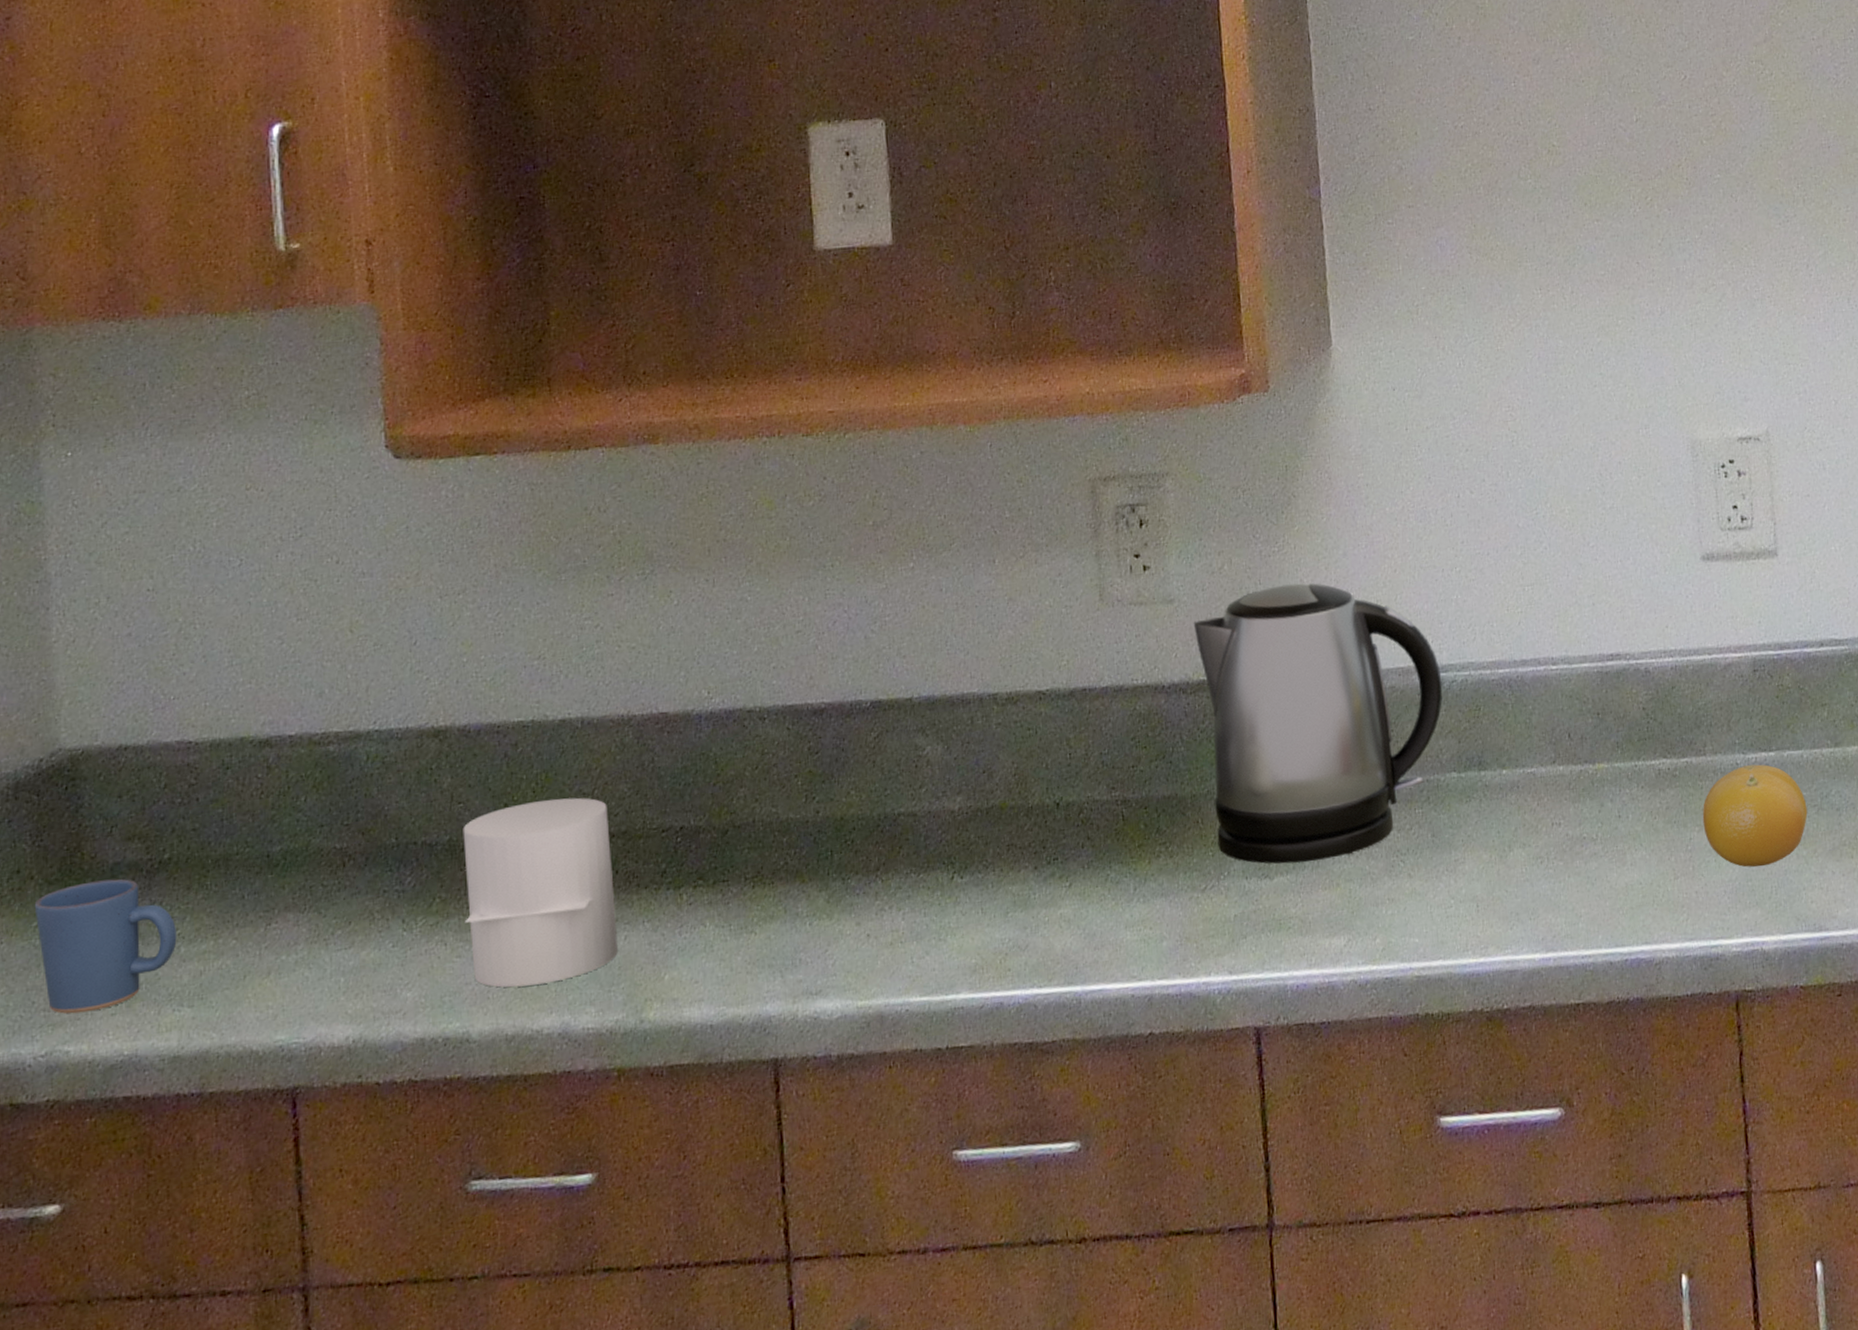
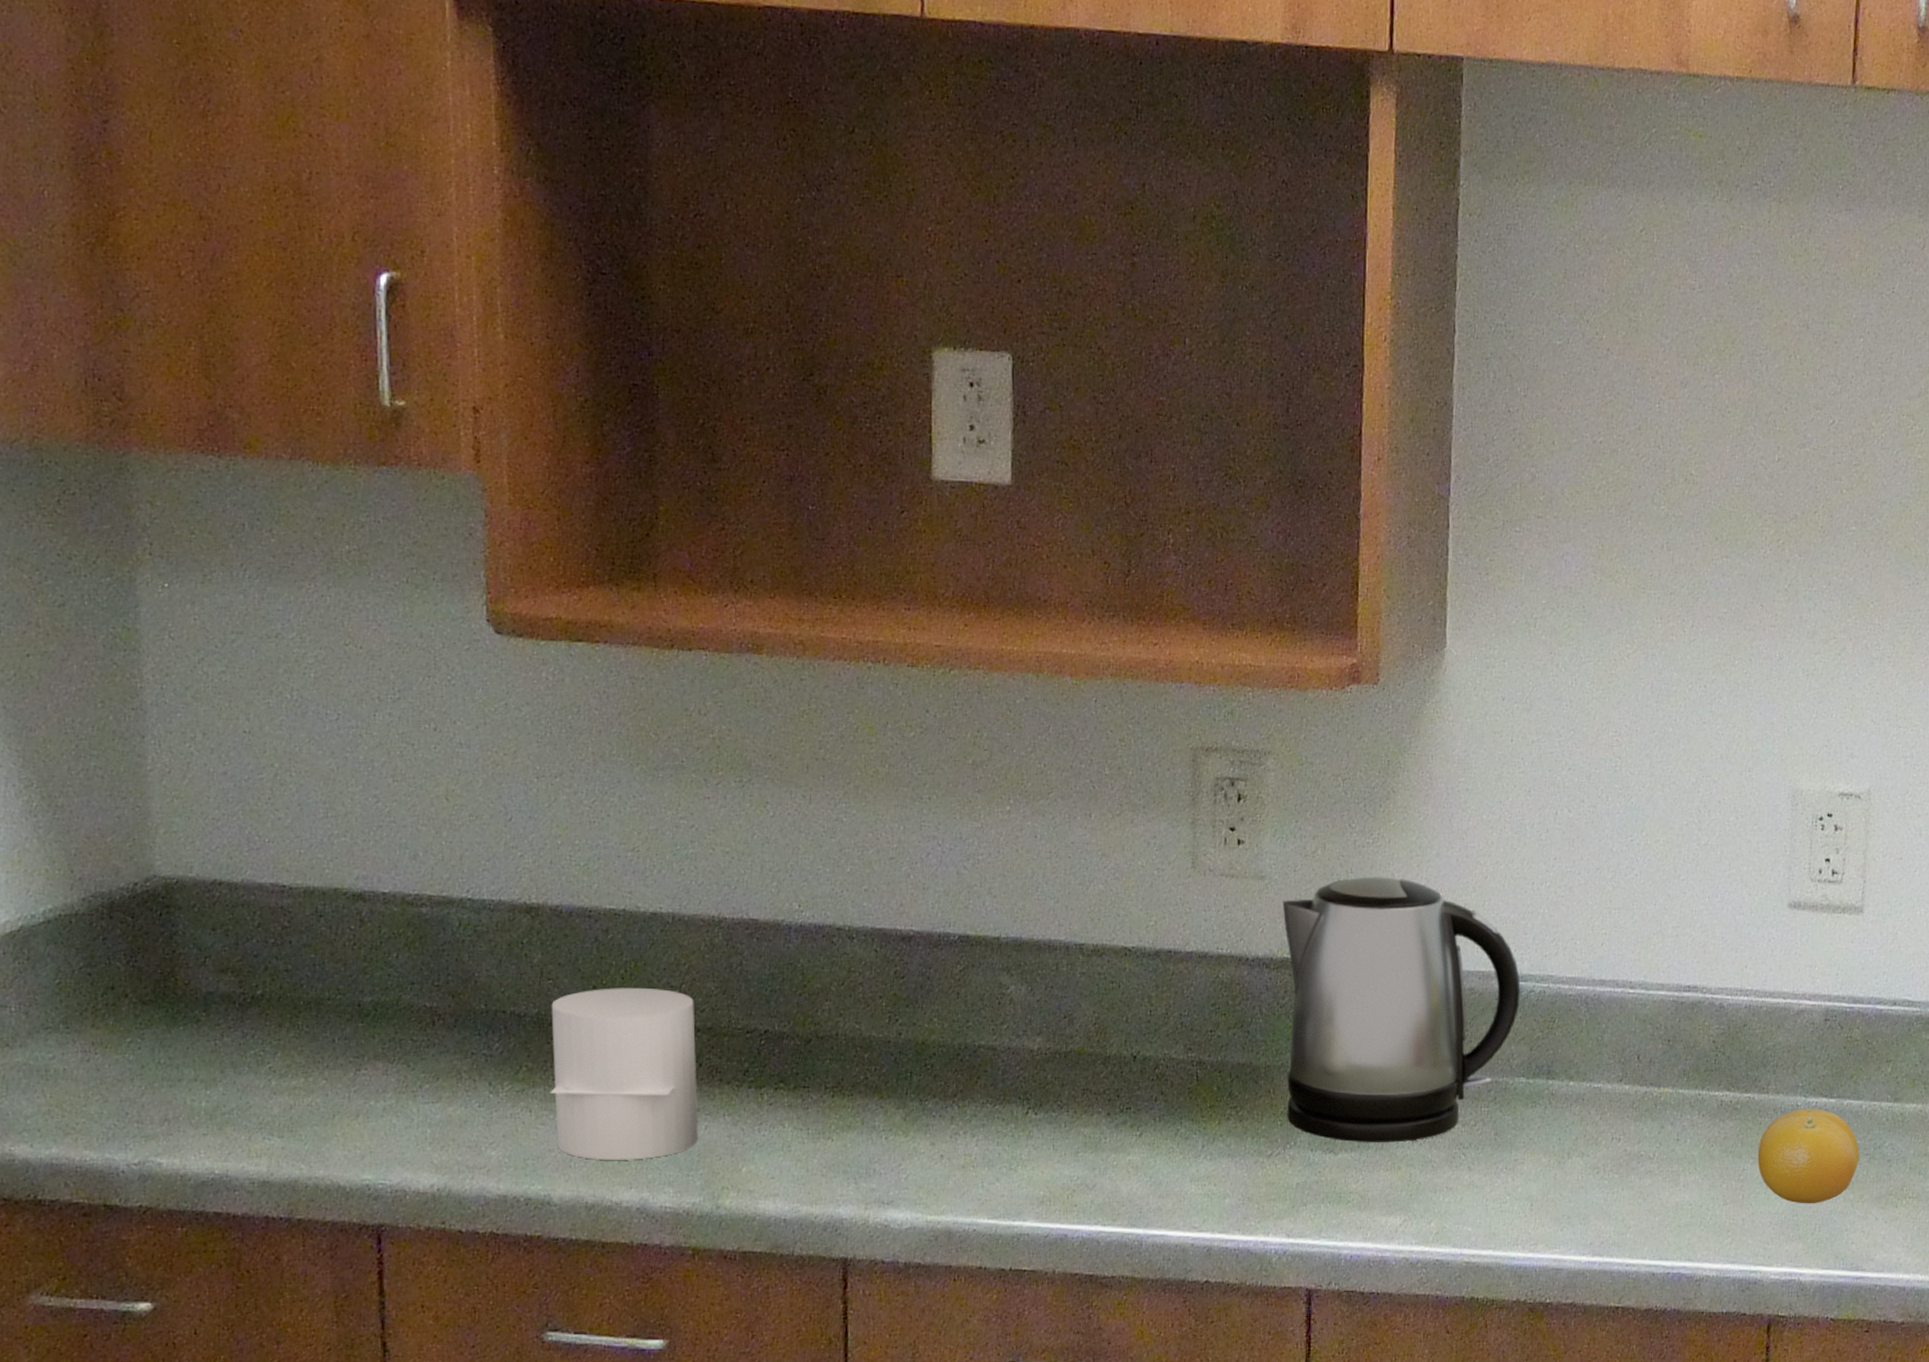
mug: present [34,878,177,1014] -> none [128,1007,268,1129]

